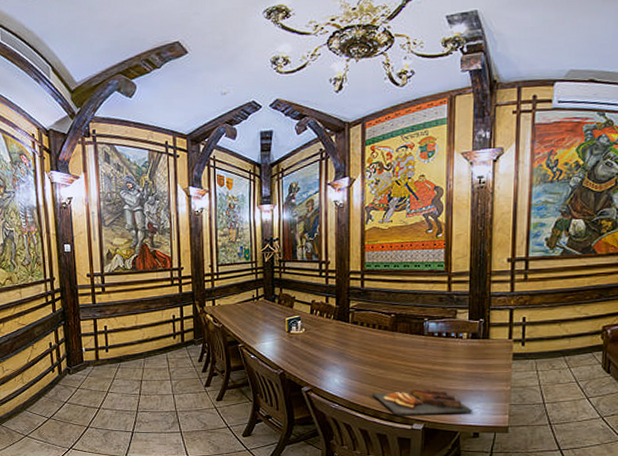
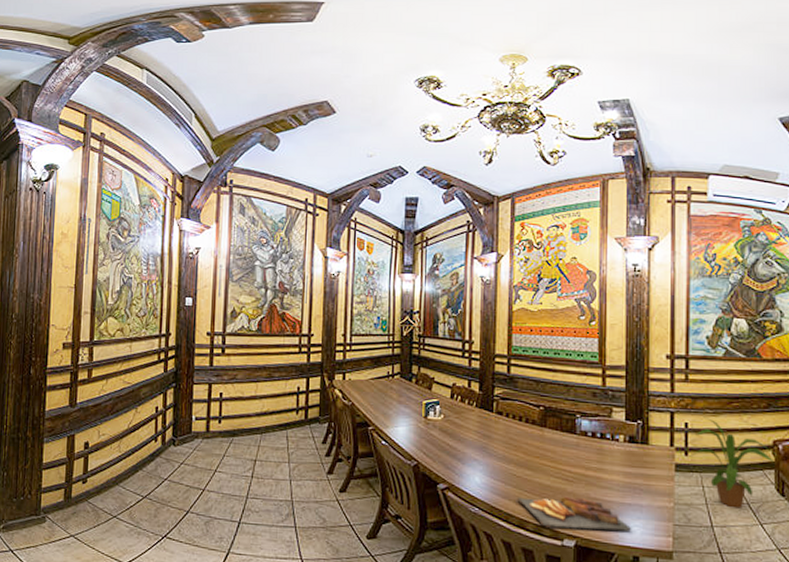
house plant: none [526,310,605,387] -> present [689,416,776,509]

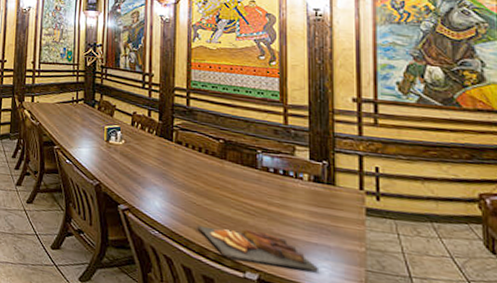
house plant: present [689,416,776,509] -> none [381,162,484,262]

